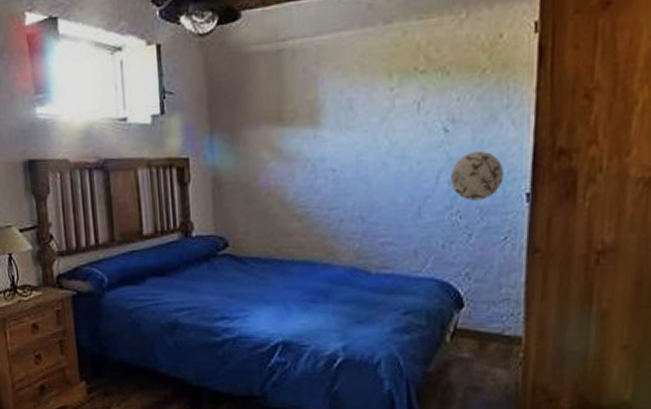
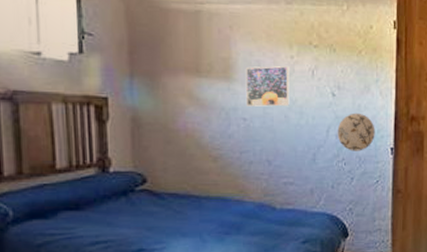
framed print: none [334,102,388,155] -> present [245,66,290,107]

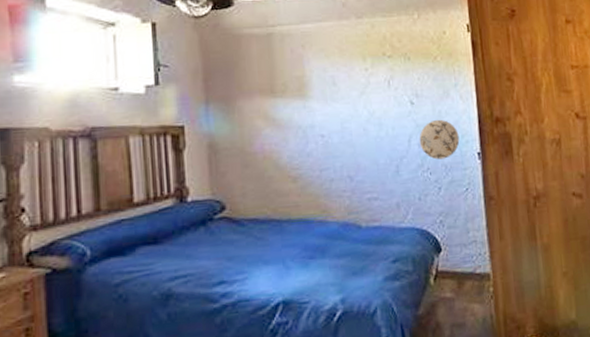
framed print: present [245,66,290,107] -> none [320,79,368,123]

